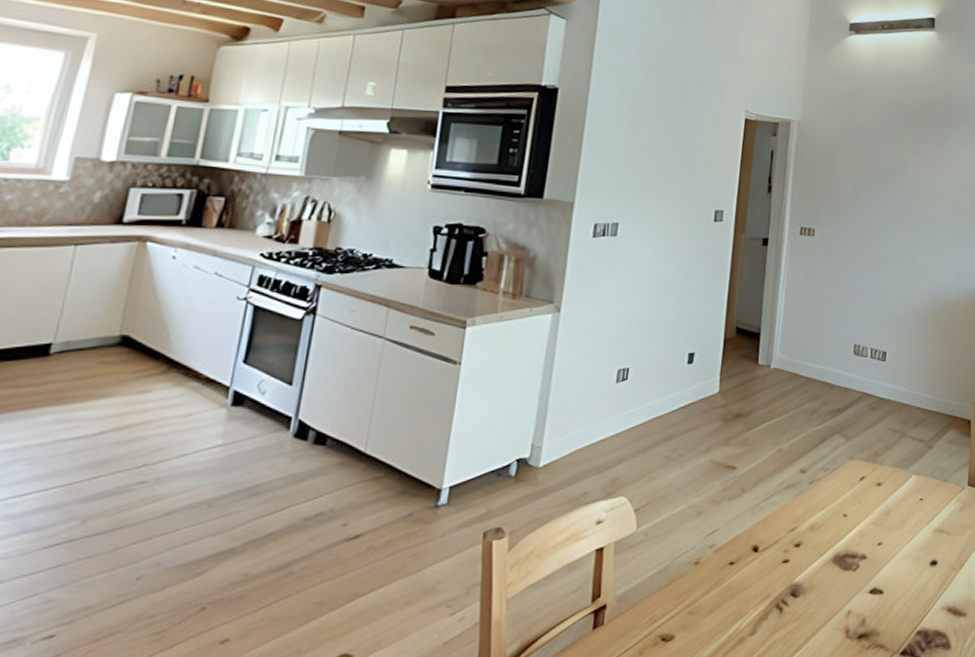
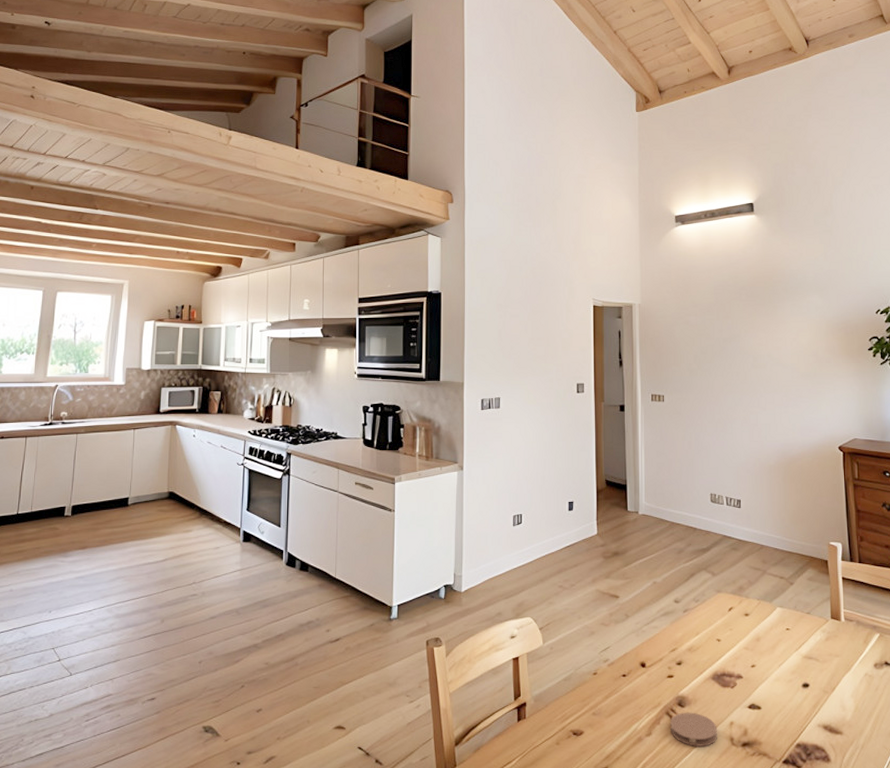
coaster: none [779,602,832,644] -> present [670,712,717,747]

